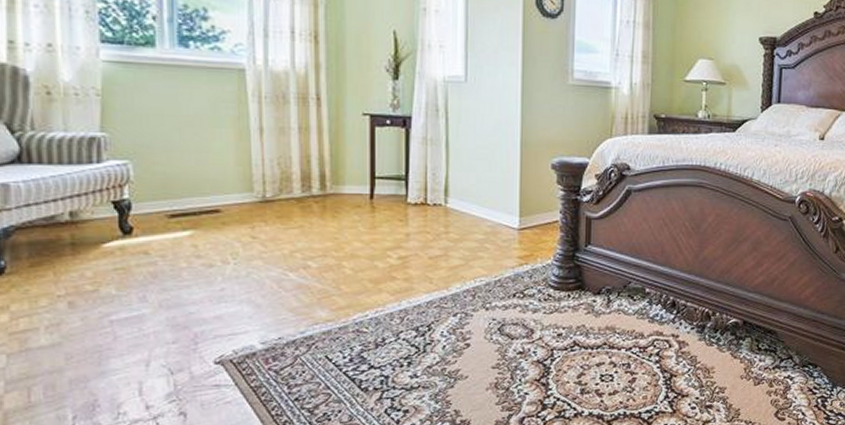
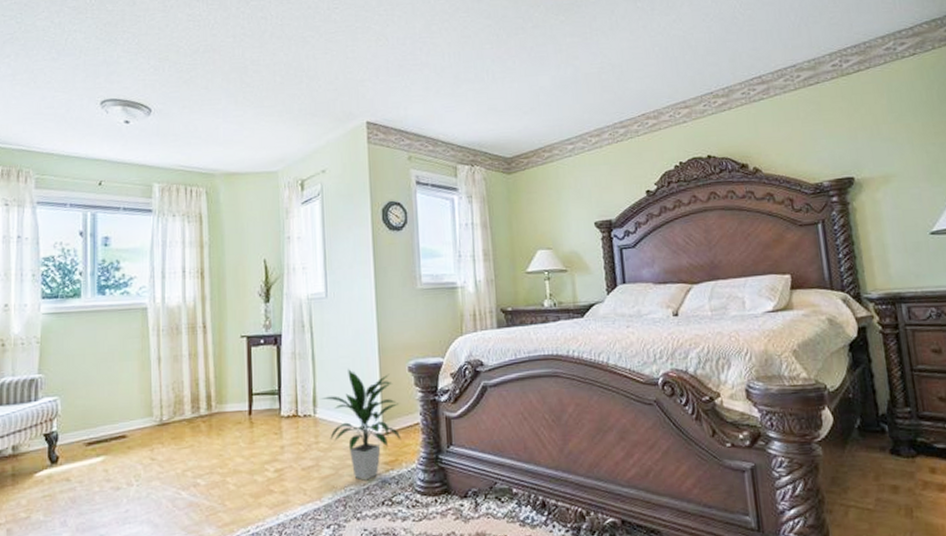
indoor plant: none [454,161,539,273] -> present [321,369,402,481]

